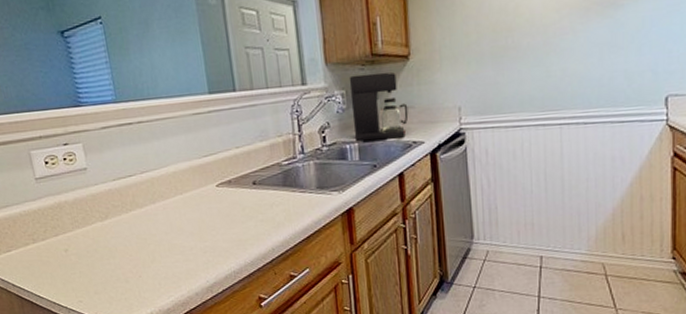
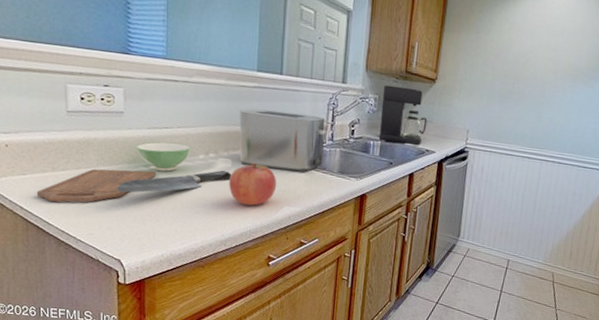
cutting board: none [23,224,130,274] -> present [36,168,157,203]
kitchen knife: none [95,210,205,254] -> present [117,170,232,193]
bowl: none [104,189,159,223] -> present [135,142,192,172]
toaster: none [198,128,299,201] -> present [238,108,326,173]
fruit: none [202,194,254,244] -> present [229,162,277,206]

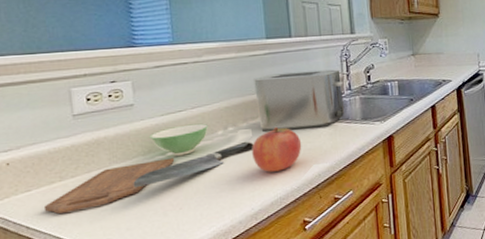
coffee maker: present [378,85,428,146] -> none [390,25,439,80]

